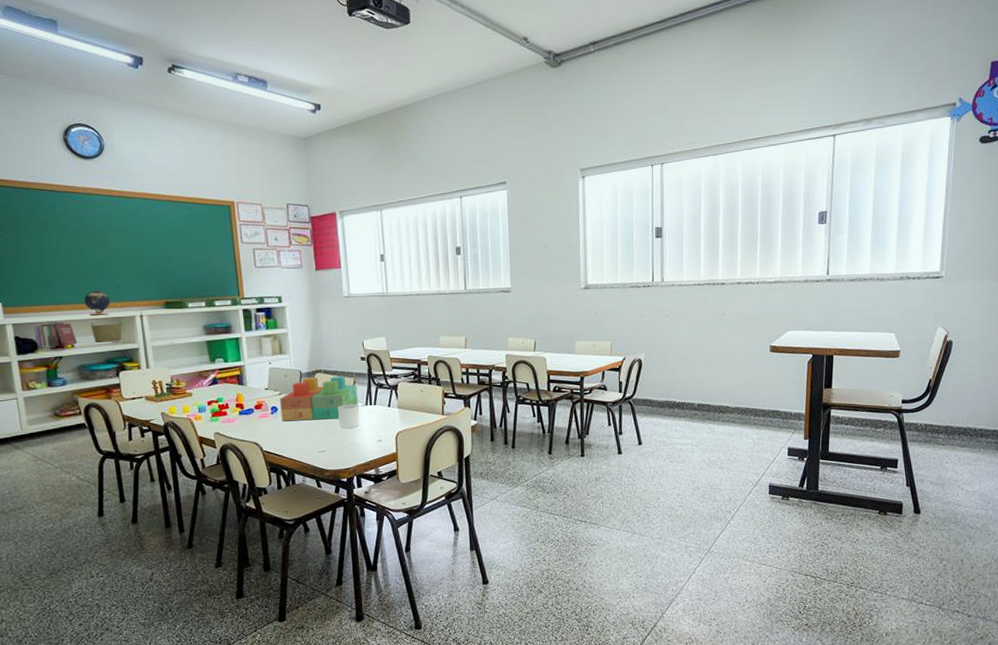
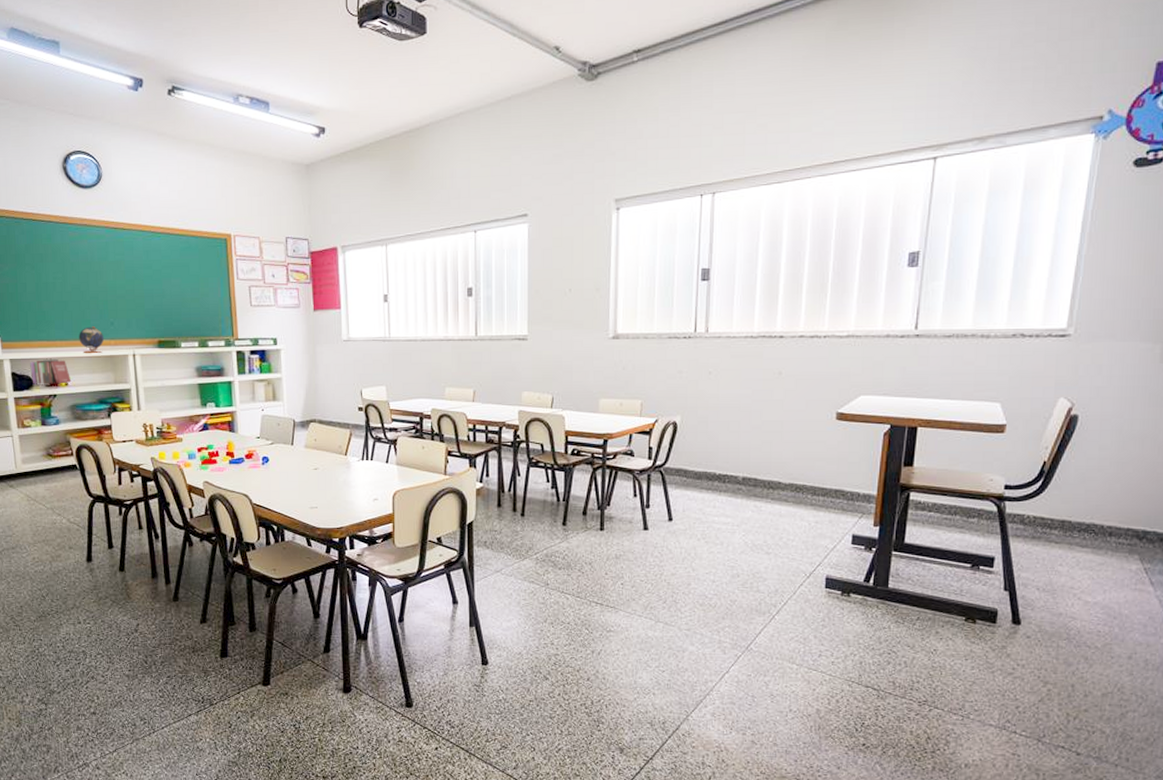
basket: present [91,321,123,343] -> none [84,360,115,381]
toy blocks: present [280,375,358,422] -> none [272,426,354,474]
mug: present [337,404,360,429] -> none [331,458,355,484]

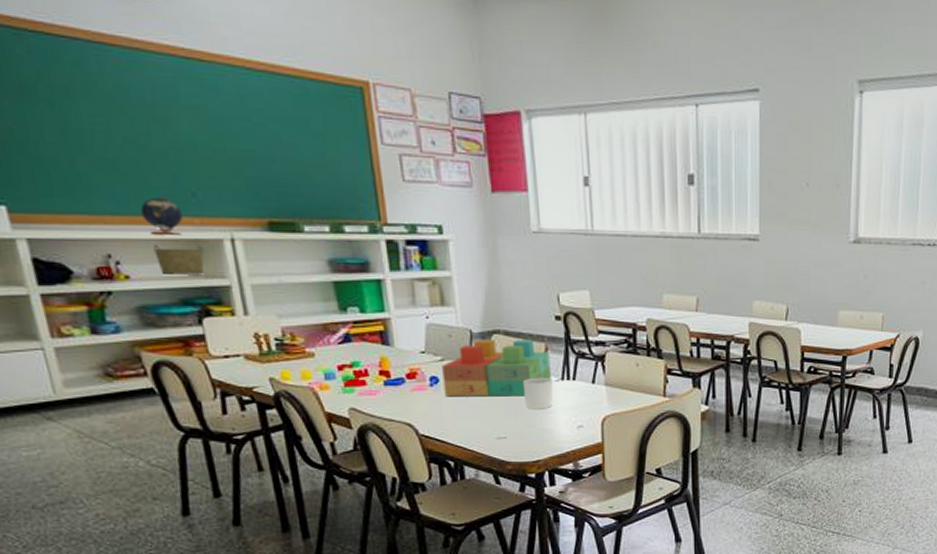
books: present [30,359,72,384] -> none [62,241,135,277]
basket: none [84,360,115,381] -> present [153,244,205,275]
toy blocks: none [272,426,354,474] -> present [442,339,551,397]
mug: none [331,458,355,484] -> present [522,377,554,410]

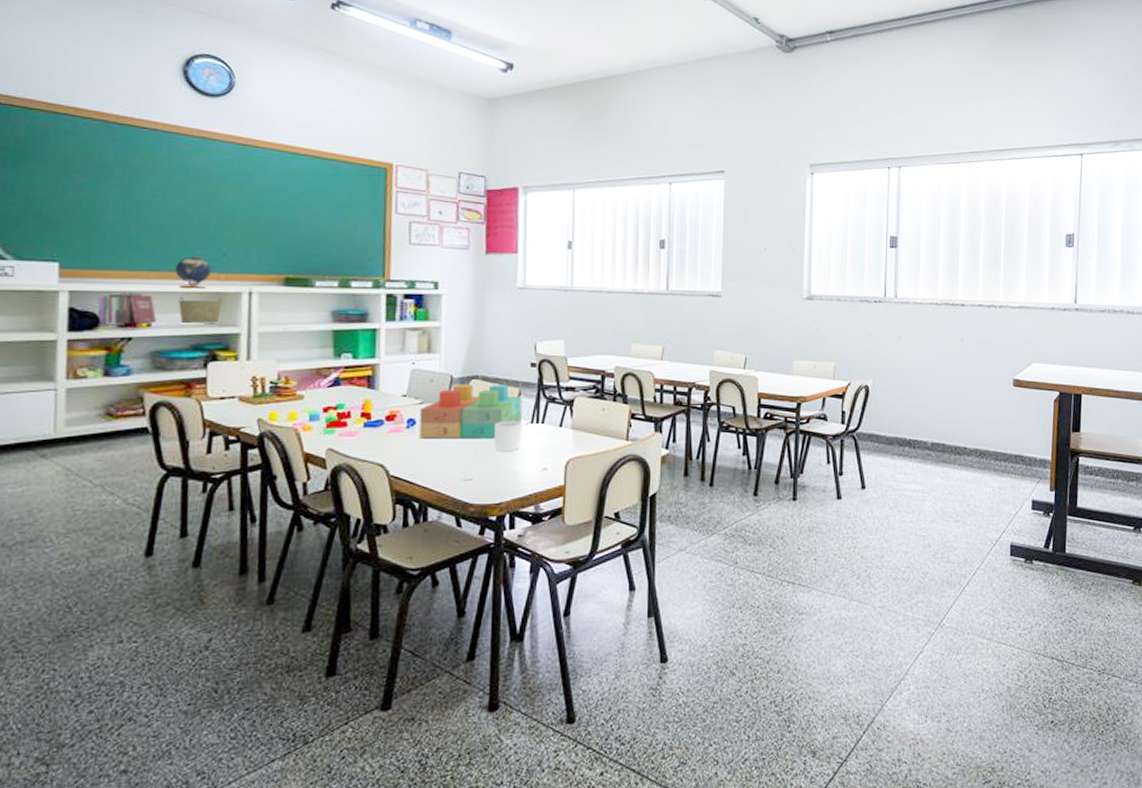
books: none [62,241,135,277] -> present [97,293,157,325]

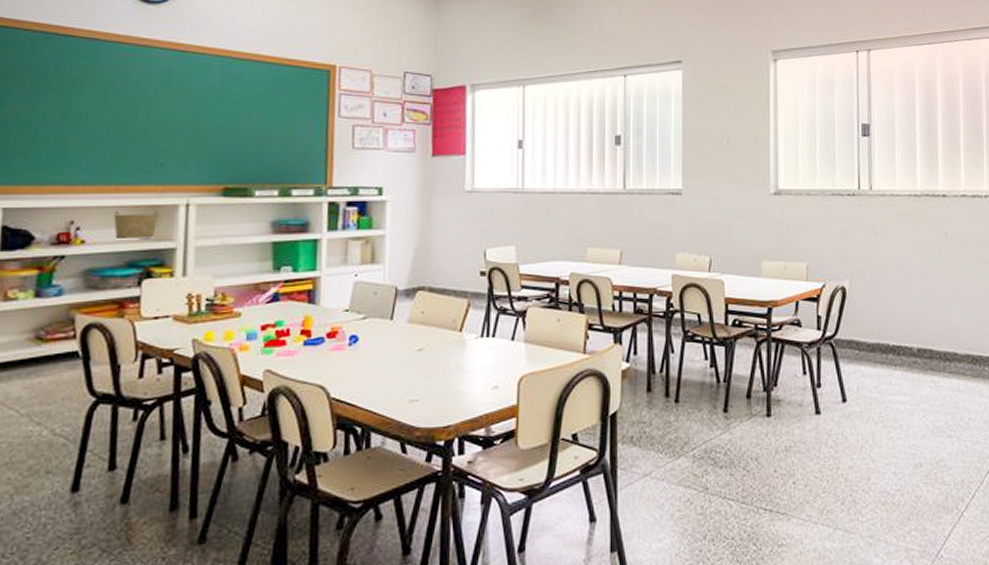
books: present [97,293,157,325] -> none [30,209,91,242]
globe: present [175,256,211,290] -> none [111,168,148,203]
toy blocks: present [419,383,523,439] -> none [361,295,472,357]
mug: present [493,421,523,452] -> none [441,335,472,369]

